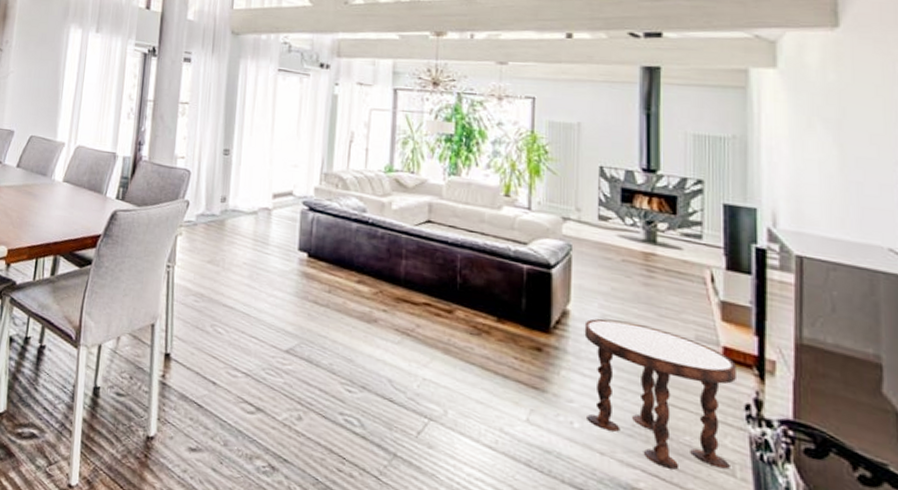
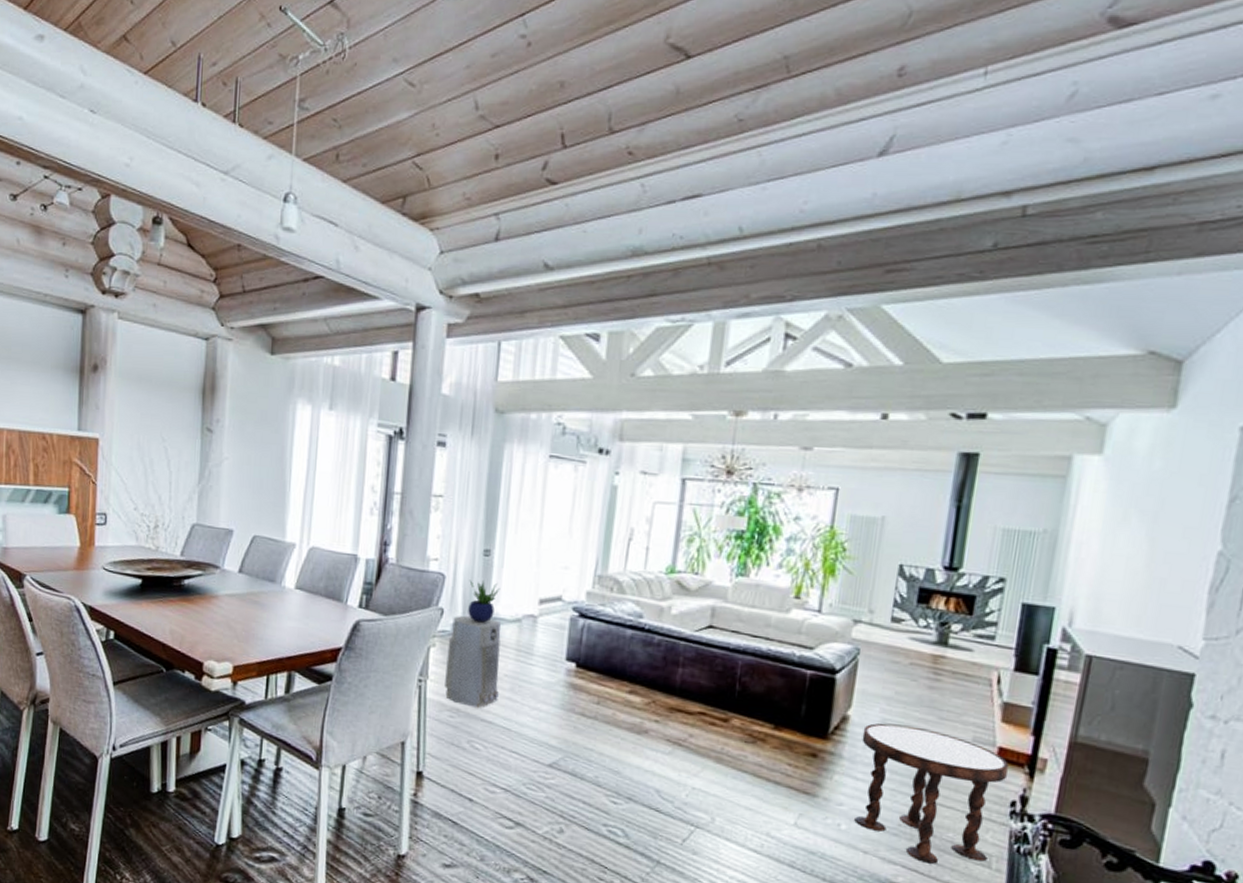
air purifier: none [190,207,240,294] -> present [445,615,501,708]
potted plant: none [210,175,239,215] -> present [468,580,501,623]

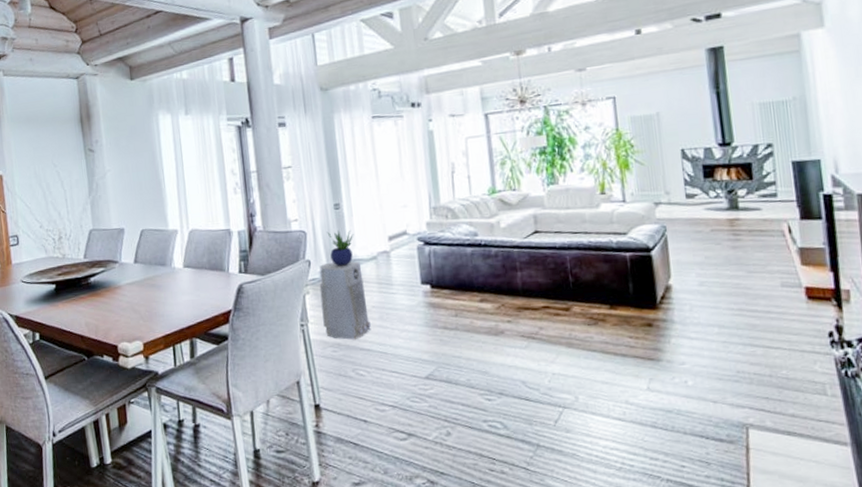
side table: present [854,723,1009,864] -> none [686,283,822,401]

